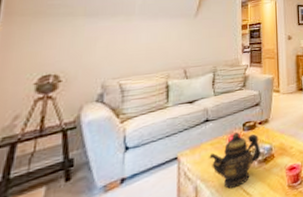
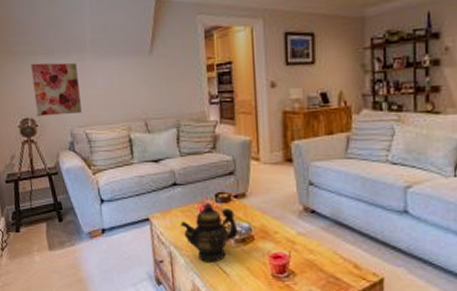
wall art: none [63,23,121,72] -> present [30,62,82,116]

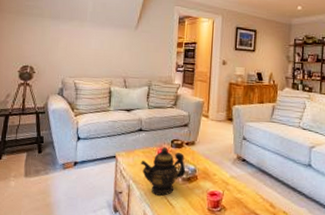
wall art: present [30,62,82,116] -> none [36,24,76,67]

